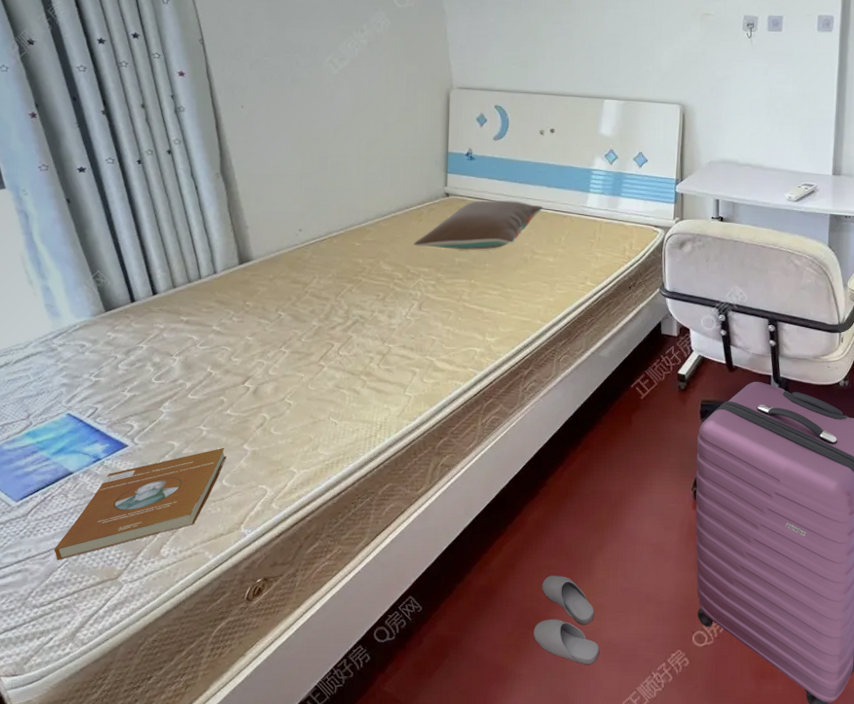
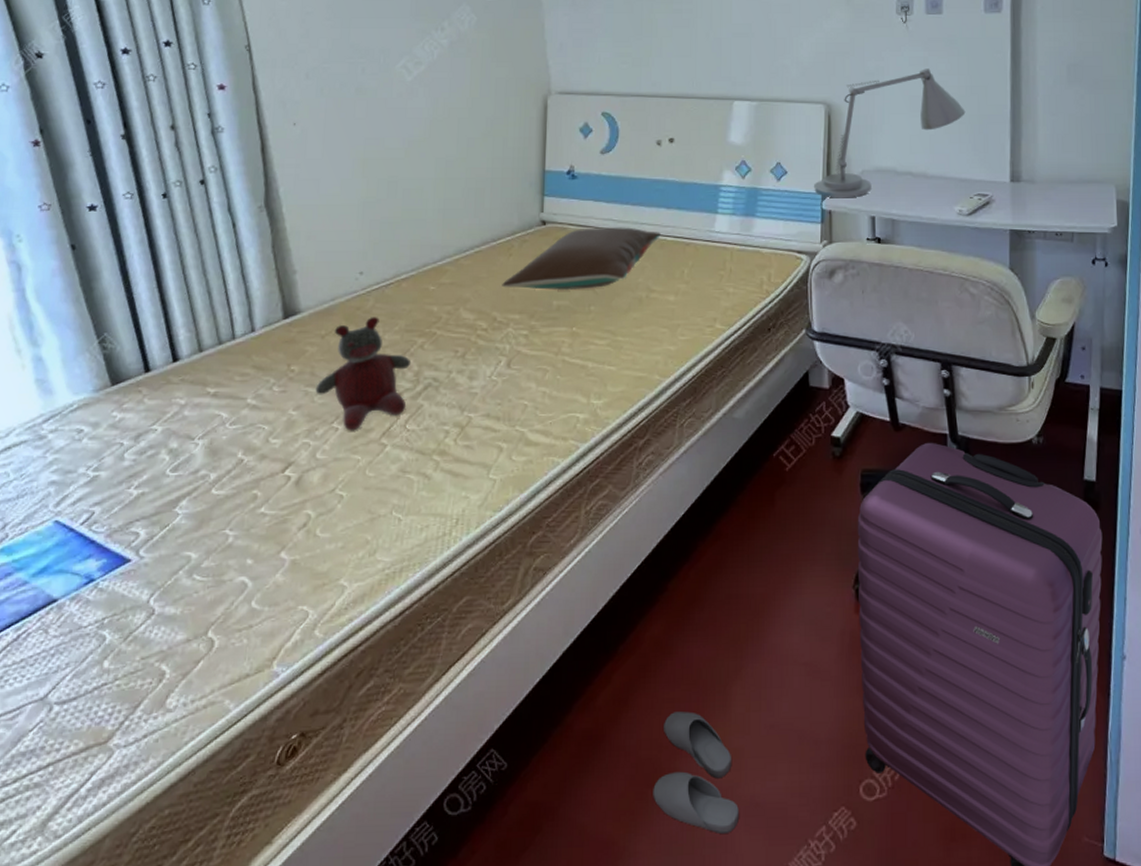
book: present [54,448,227,561] -> none [25,558,258,722]
stuffed bear: none [266,266,342,355] -> present [315,317,412,431]
desk lamp: none [669,76,798,184] -> present [814,67,966,198]

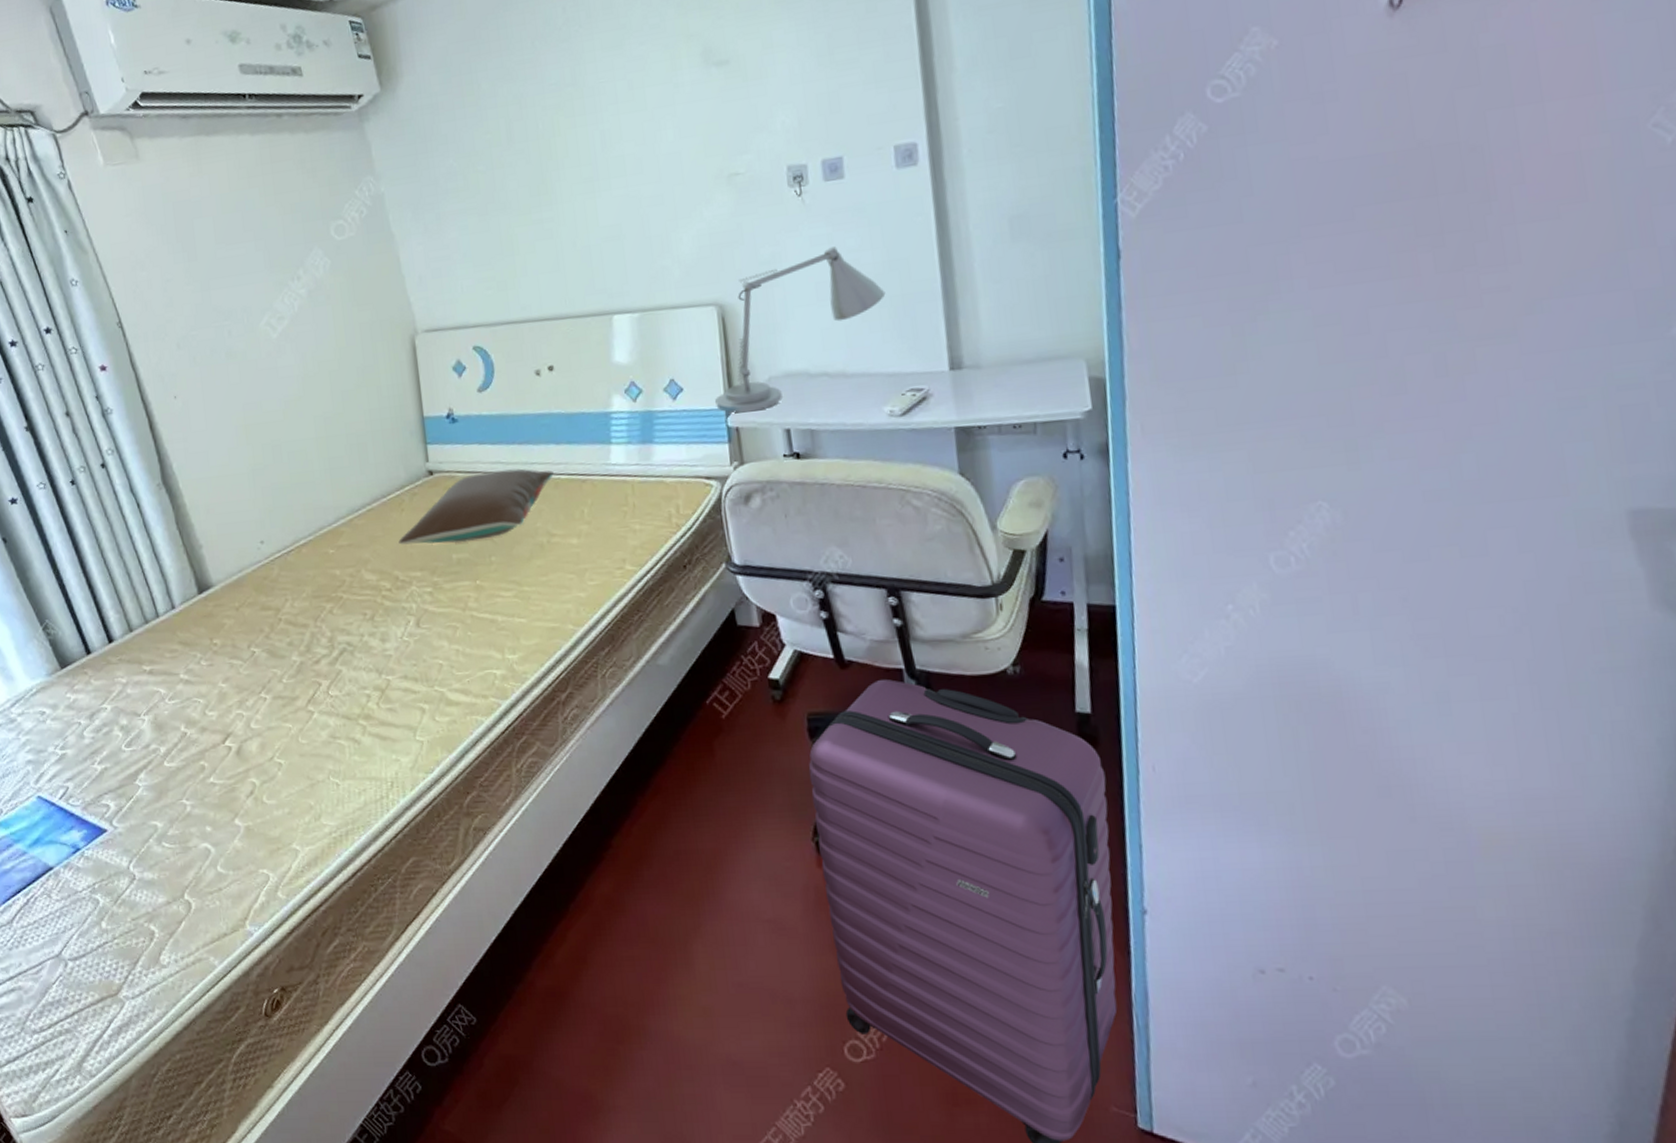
stuffed bear: present [315,317,412,431] -> none [239,585,326,700]
slippers: present [653,711,739,833] -> none [624,969,717,1091]

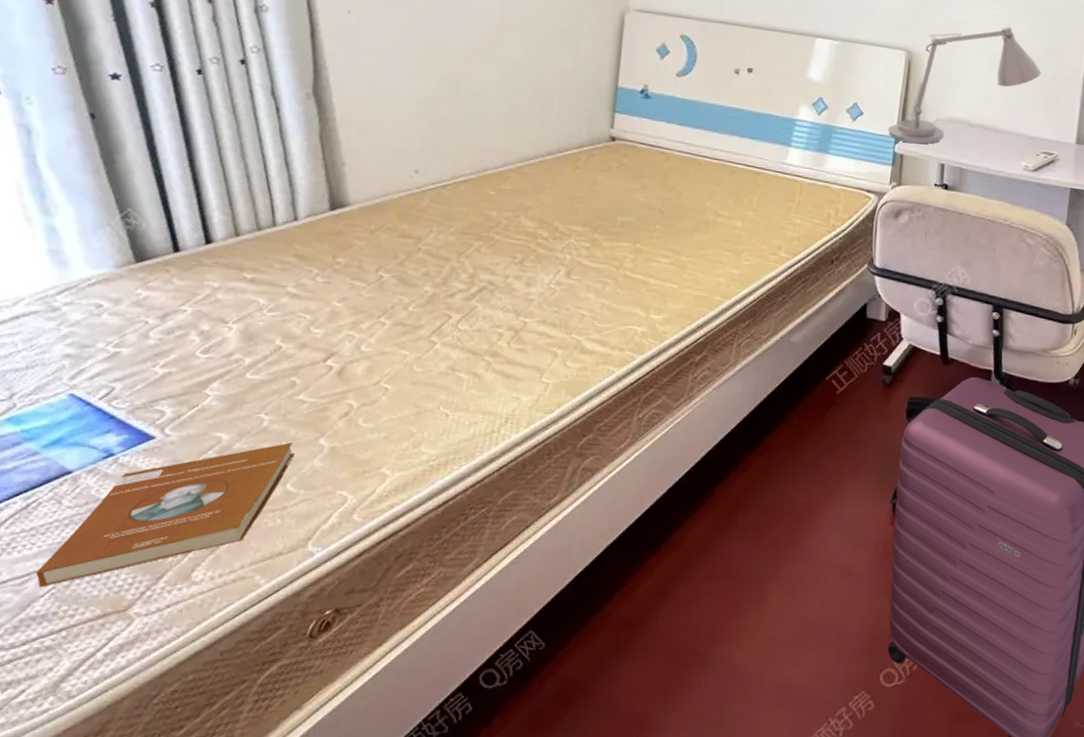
book: none [45,825,218,975] -> present [35,443,295,588]
pillow: present [398,468,554,545] -> none [566,148,732,208]

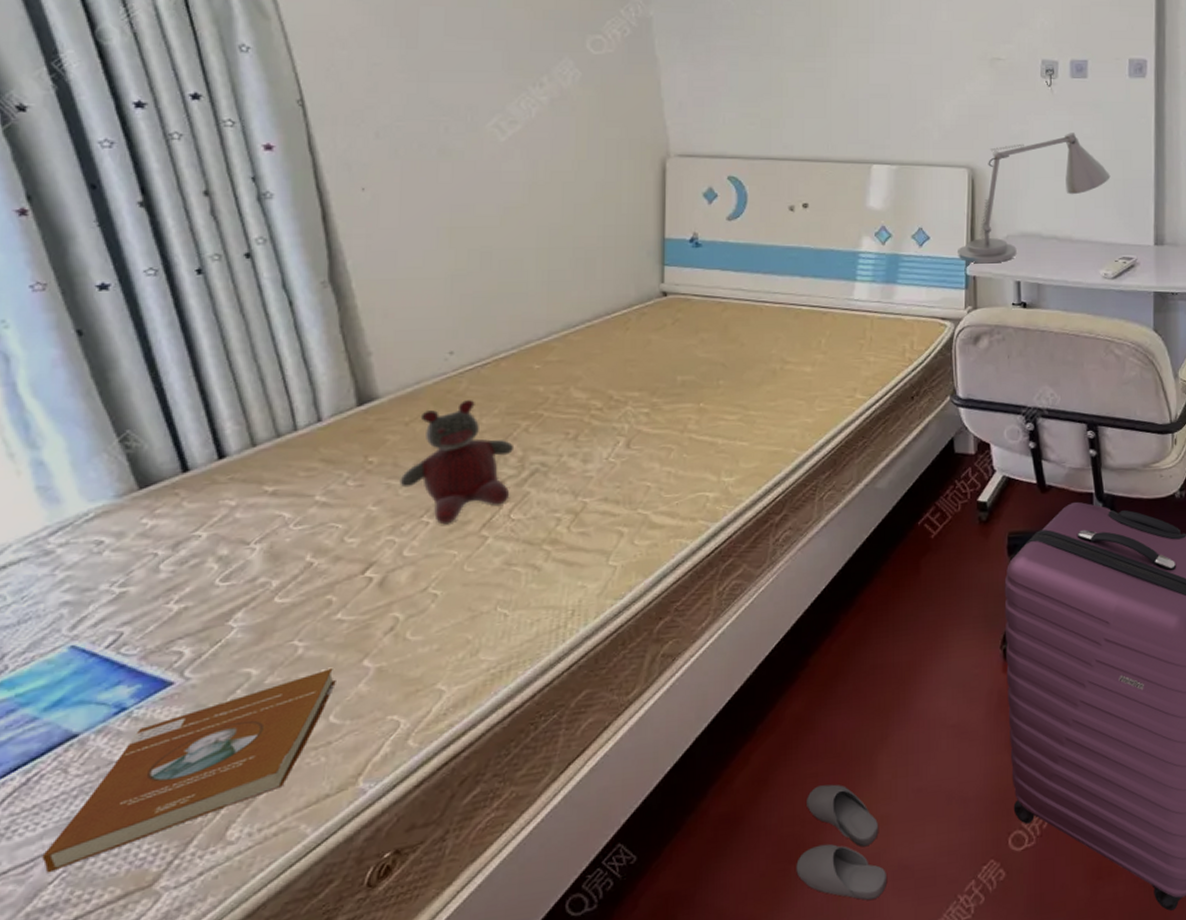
stuffed bear: none [362,216,467,327] -> present [399,400,515,525]
slippers: none [685,604,767,711] -> present [796,784,886,900]

